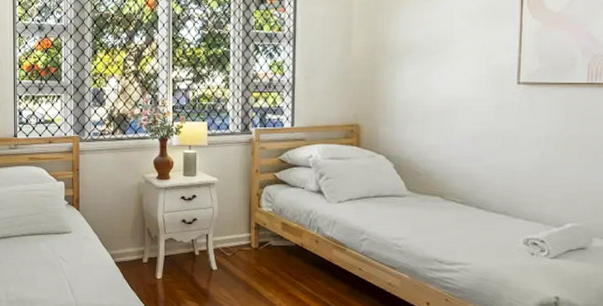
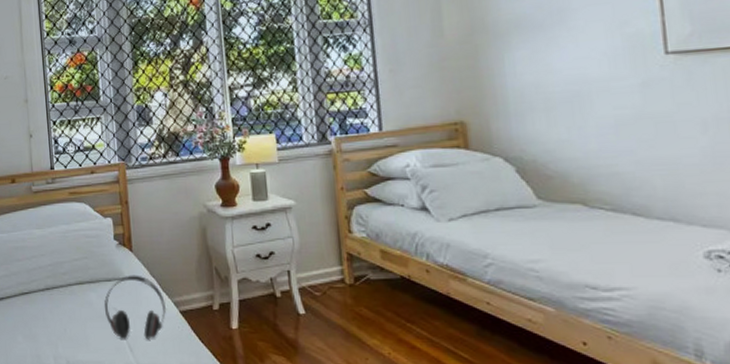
headphones: none [51,230,105,284] -> present [104,275,167,340]

